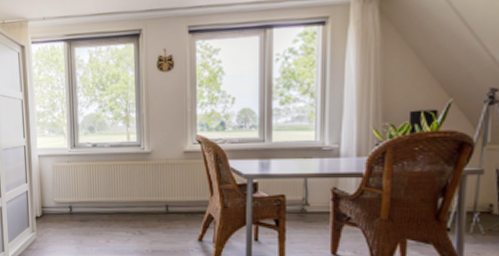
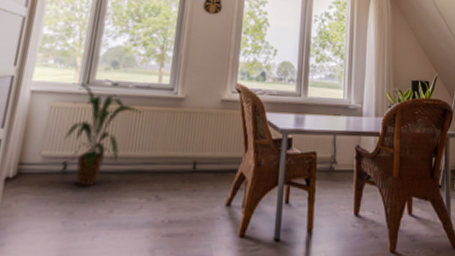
house plant: none [64,147,117,223] -> present [64,83,141,186]

